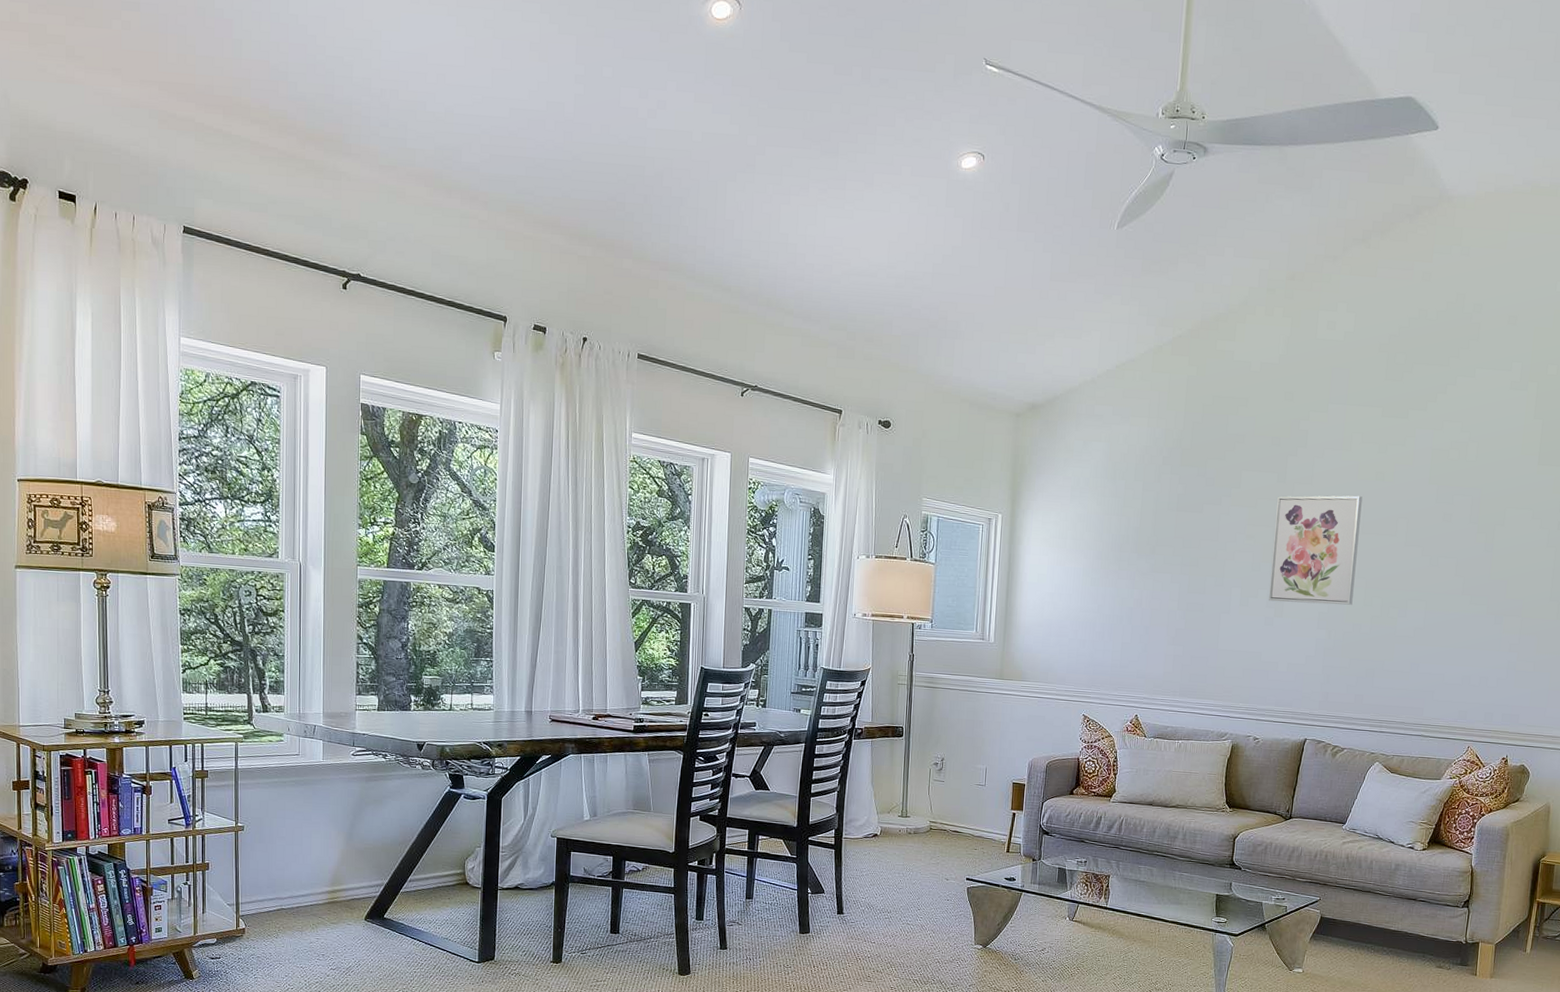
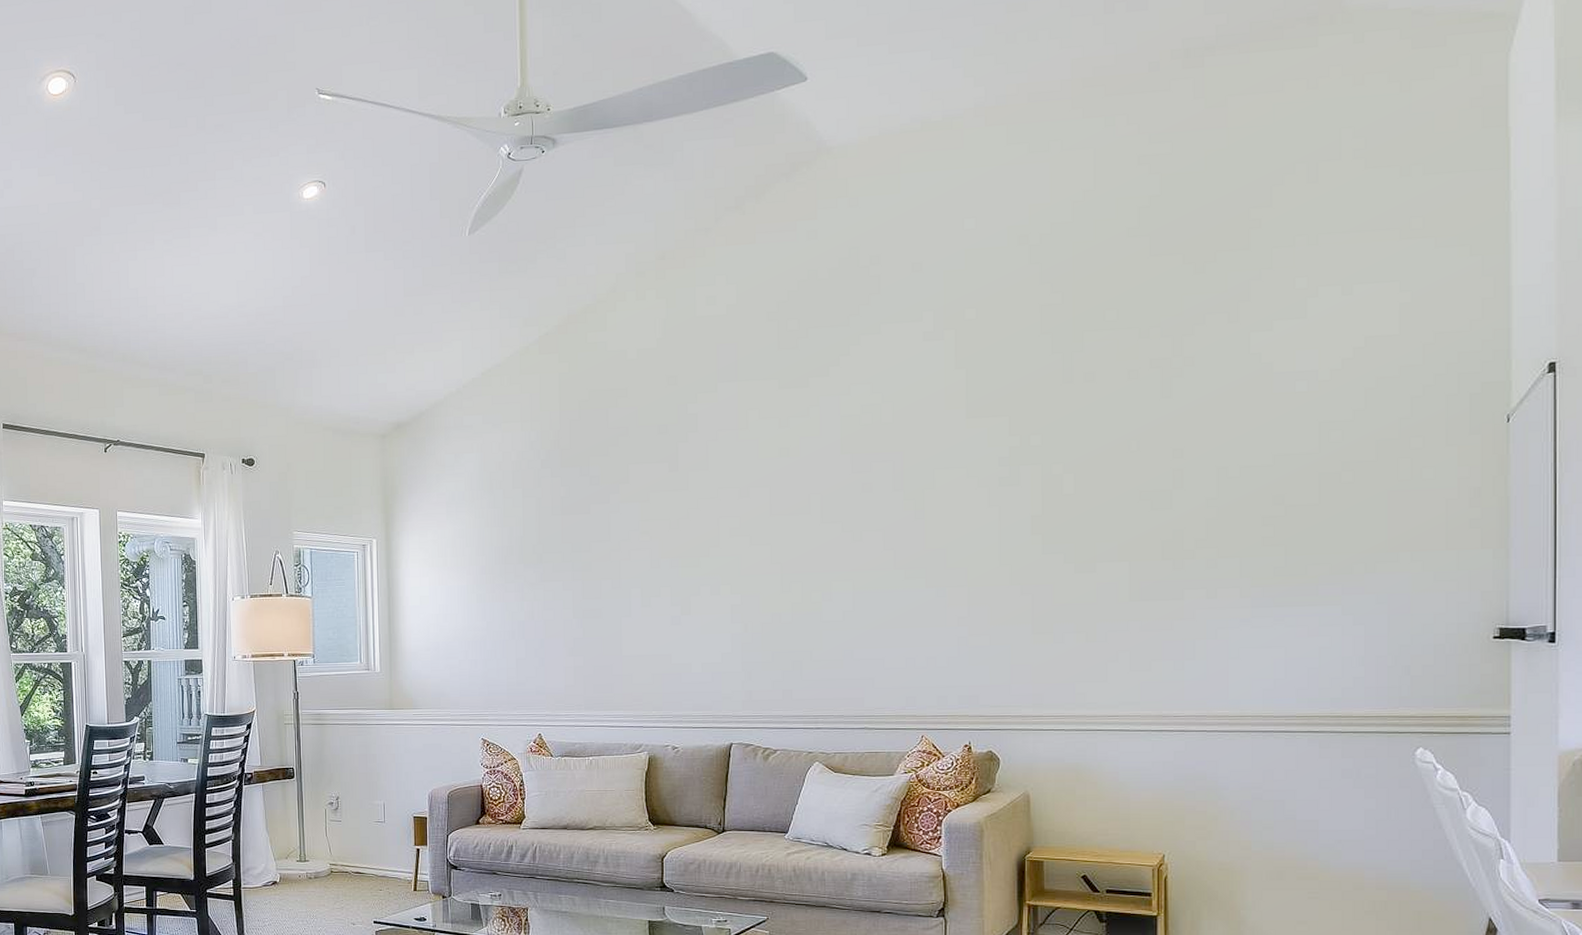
wall art: present [1269,495,1363,605] -> none [671,475,768,599]

